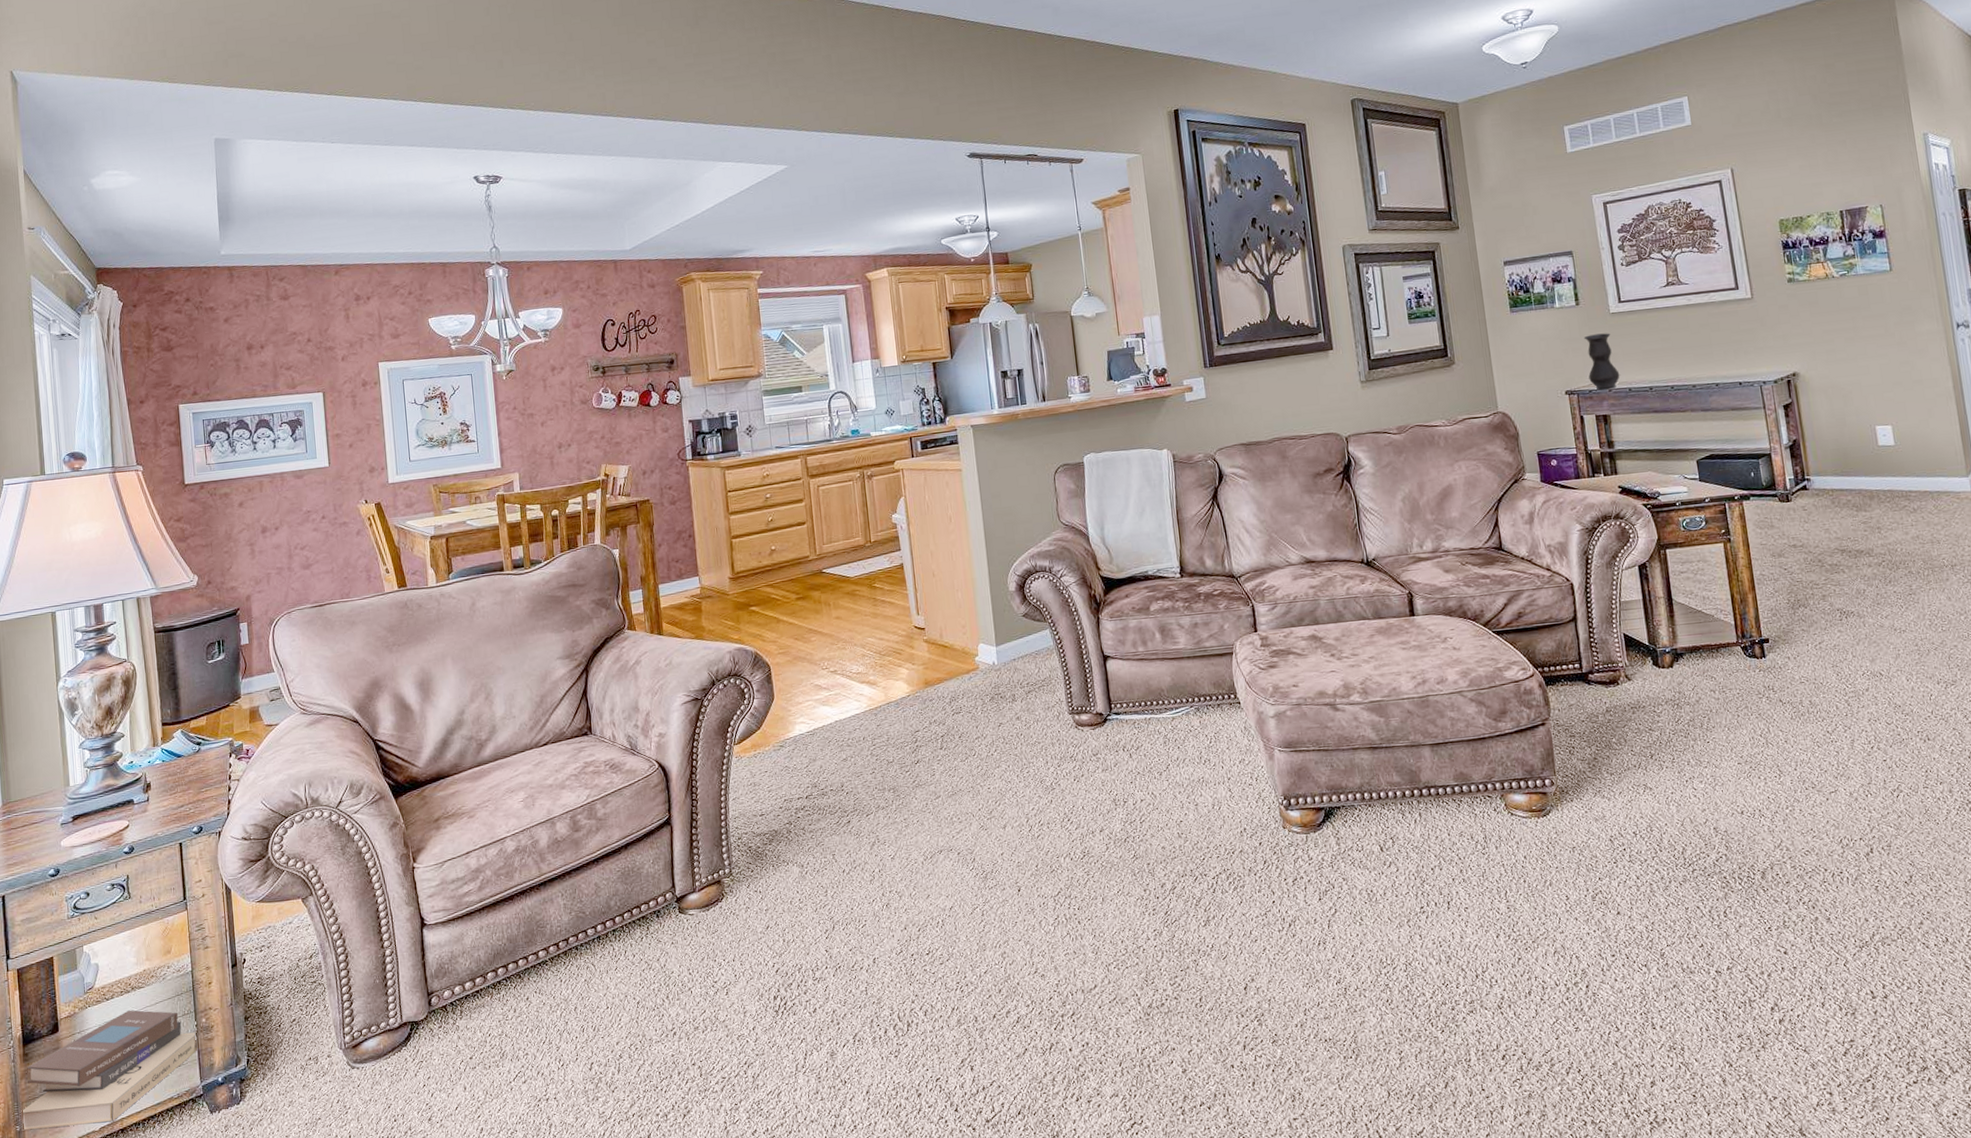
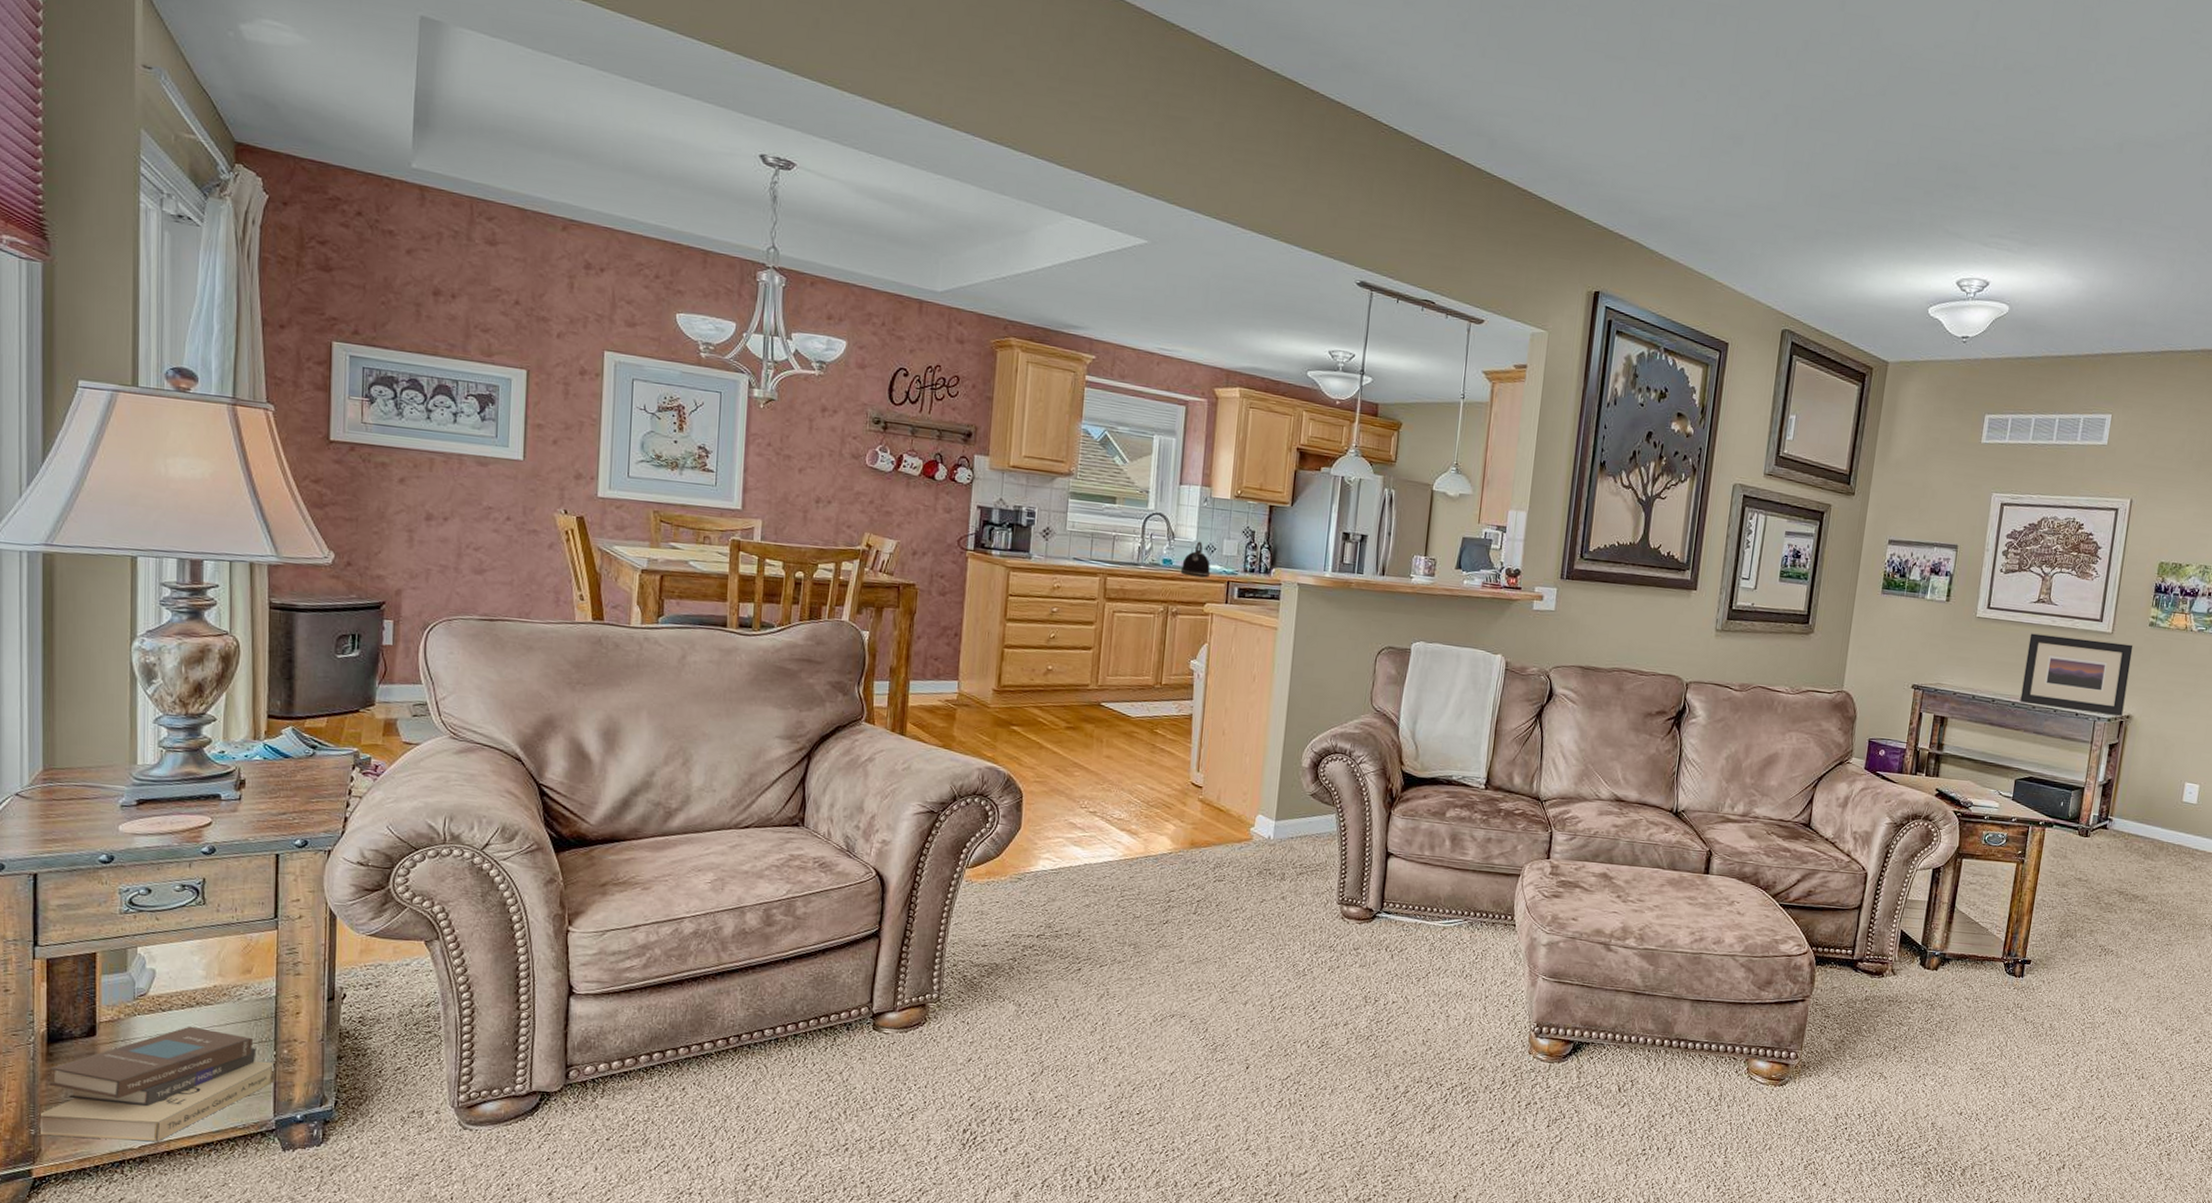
kettle: none [867,408,894,441] -> present [1180,541,1211,578]
vase: present [1583,333,1620,390] -> none [1938,634,1971,693]
picture frame: none [1669,304,1788,384] -> present [2020,633,2133,716]

